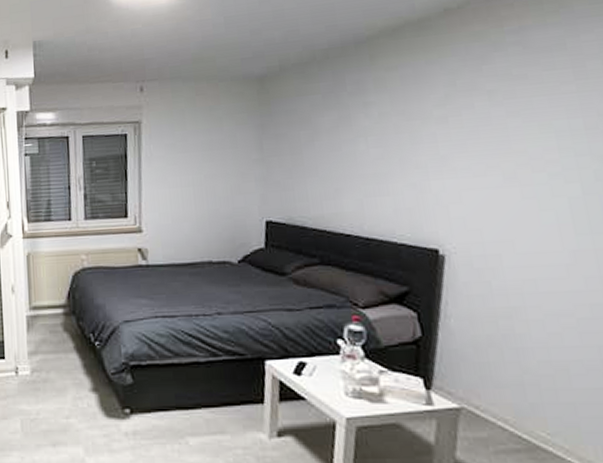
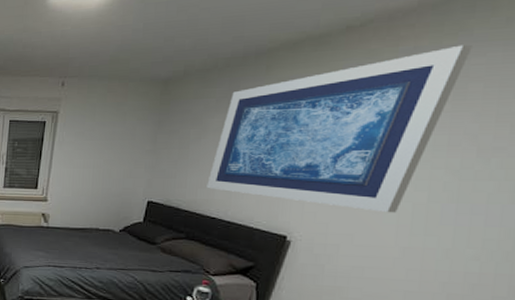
wall art: none [331,21,578,212] -> present [206,44,472,213]

